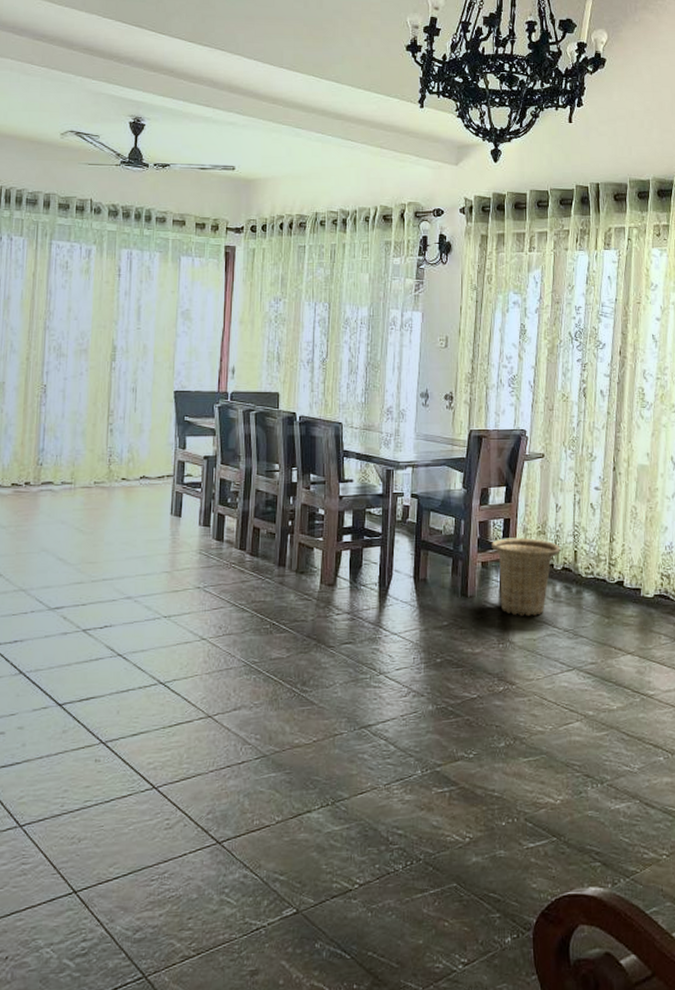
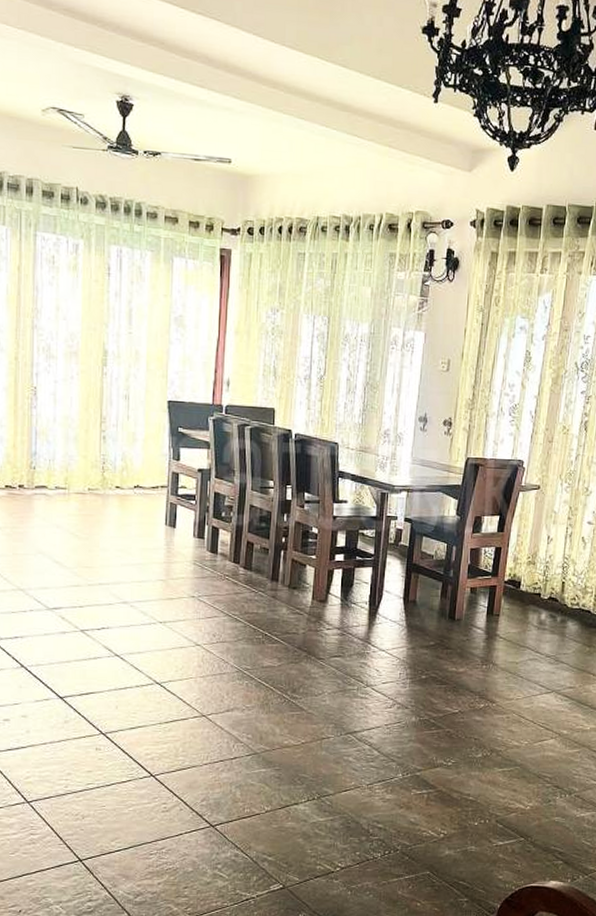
basket: present [492,537,561,616] -> none [481,566,549,641]

